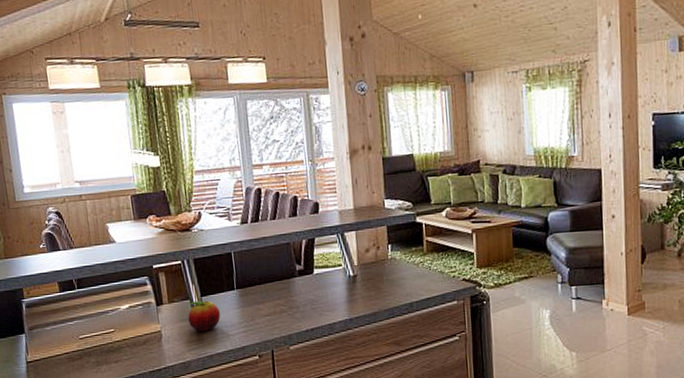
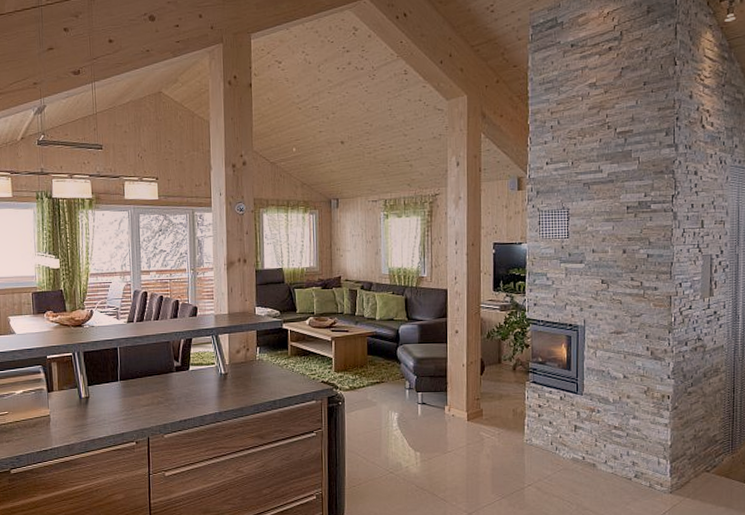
fruit: present [188,300,220,331] -> none [75,389,104,417]

